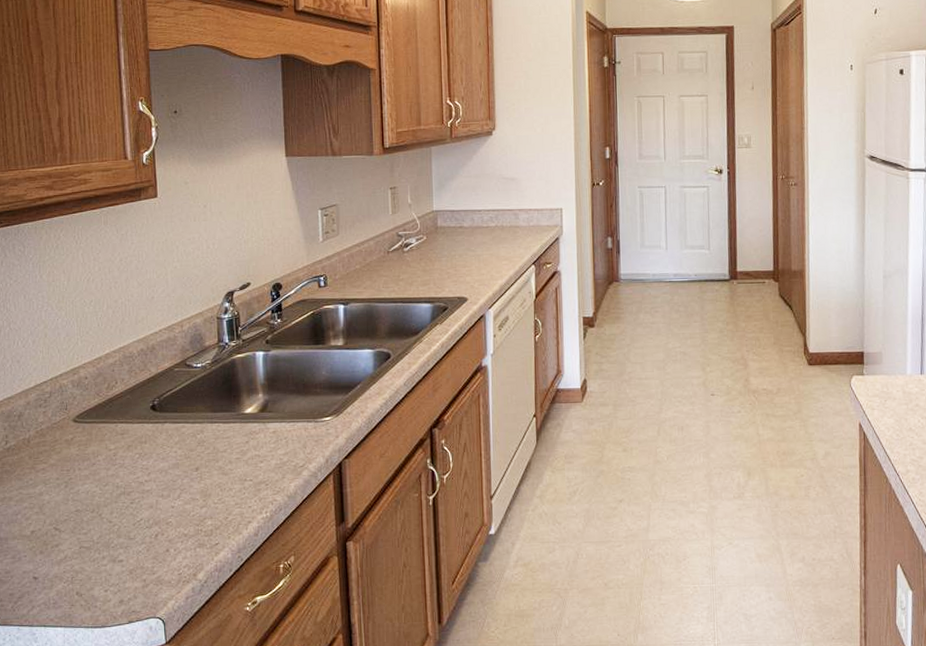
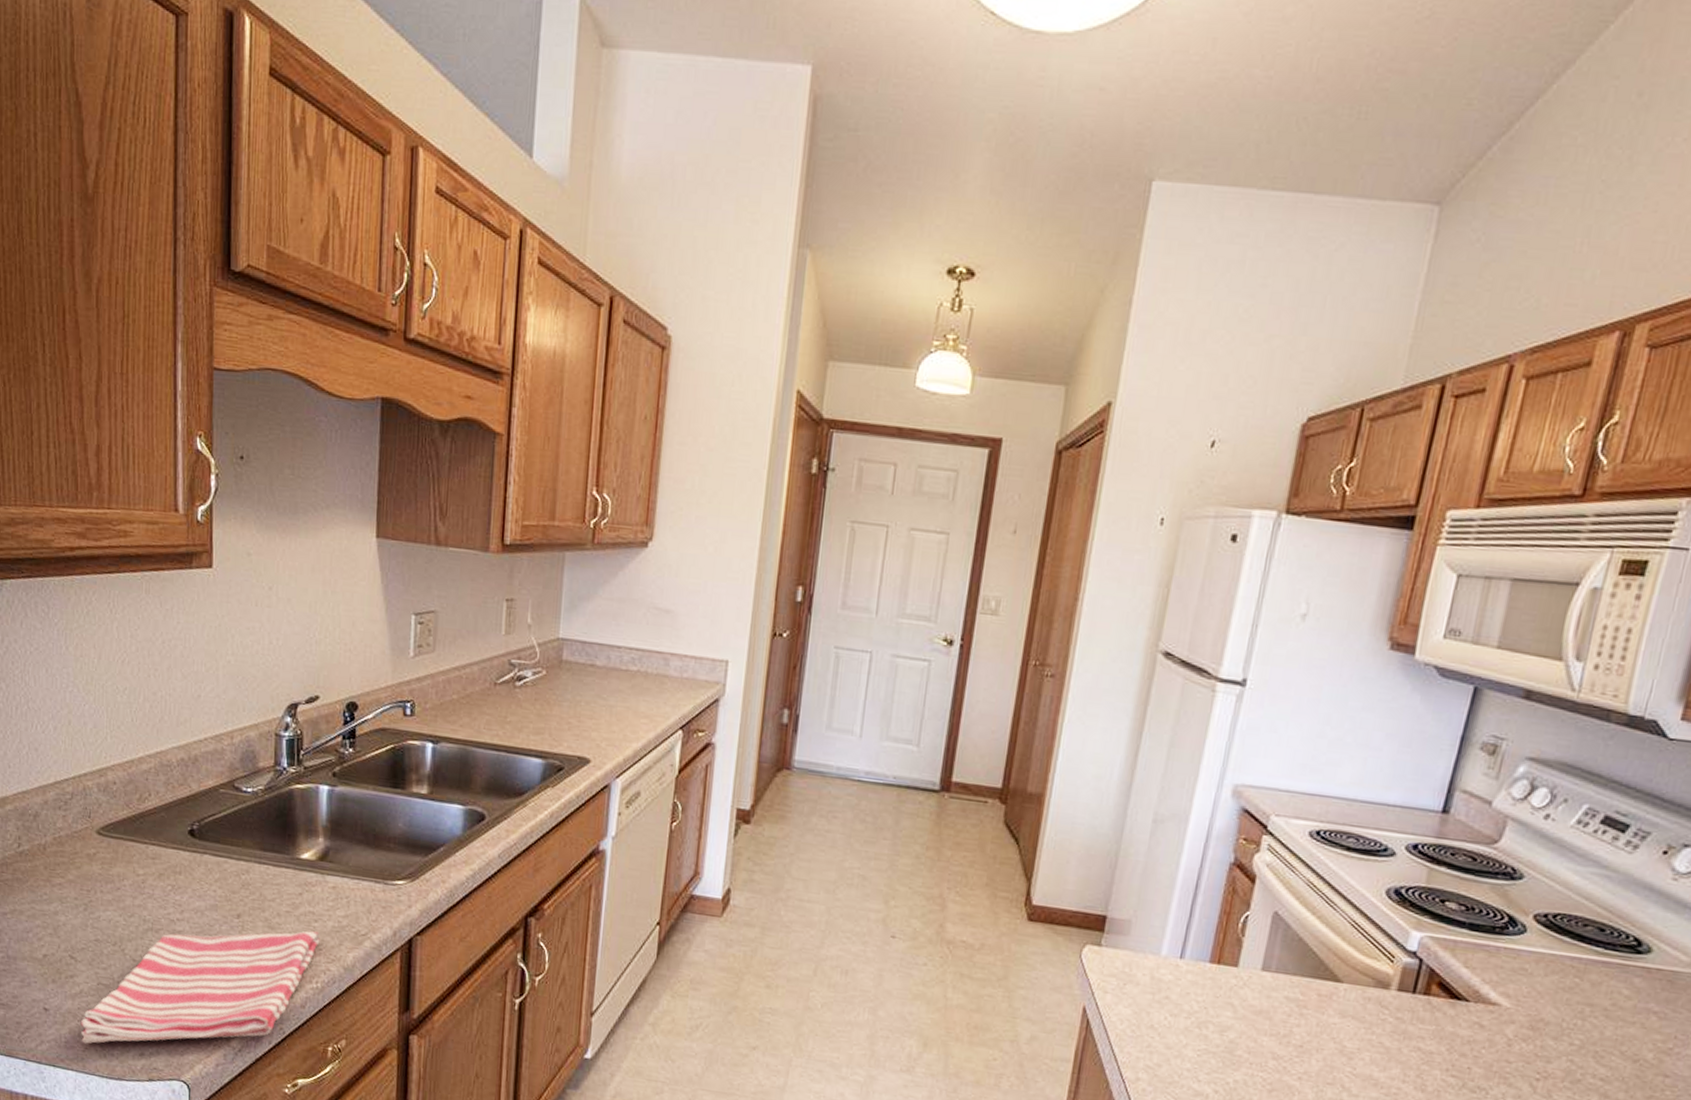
dish towel: none [66,470,266,602] -> present [80,930,320,1044]

